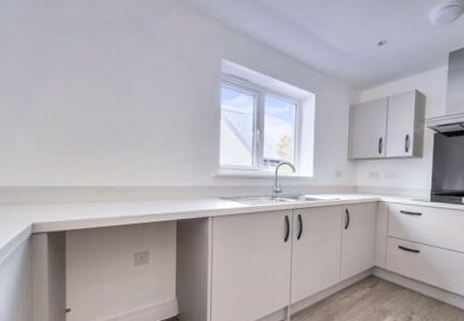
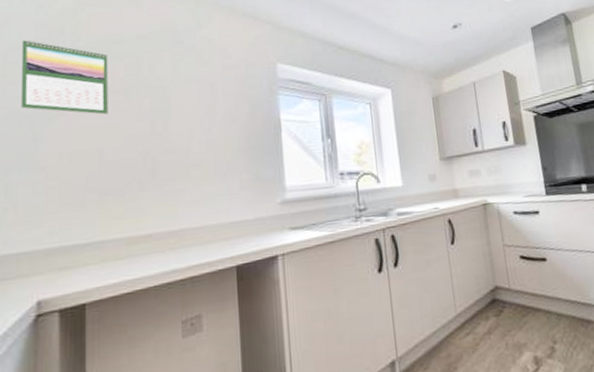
calendar: none [17,12,84,86] -> present [21,38,108,115]

